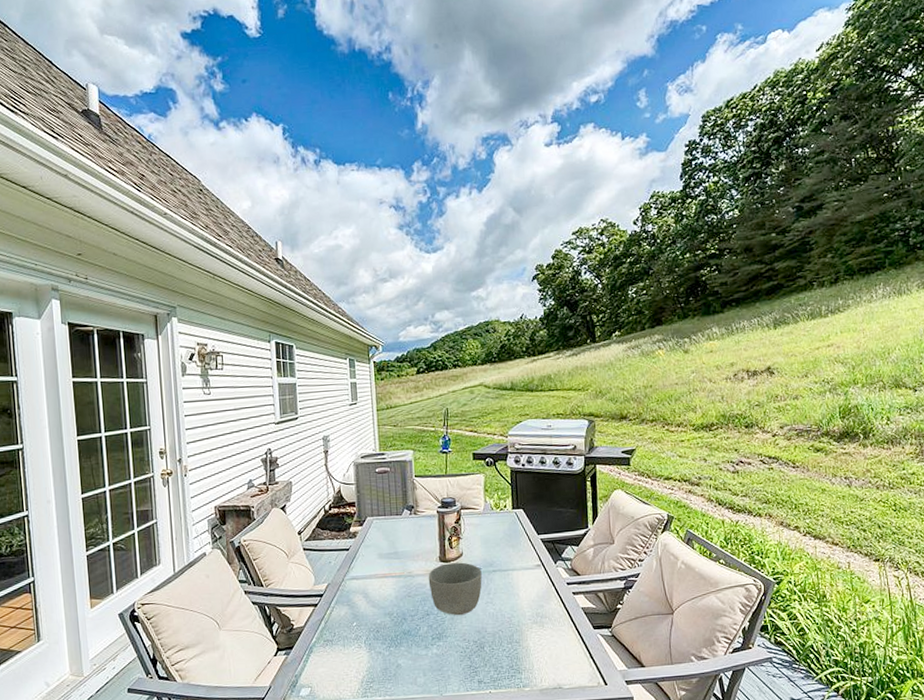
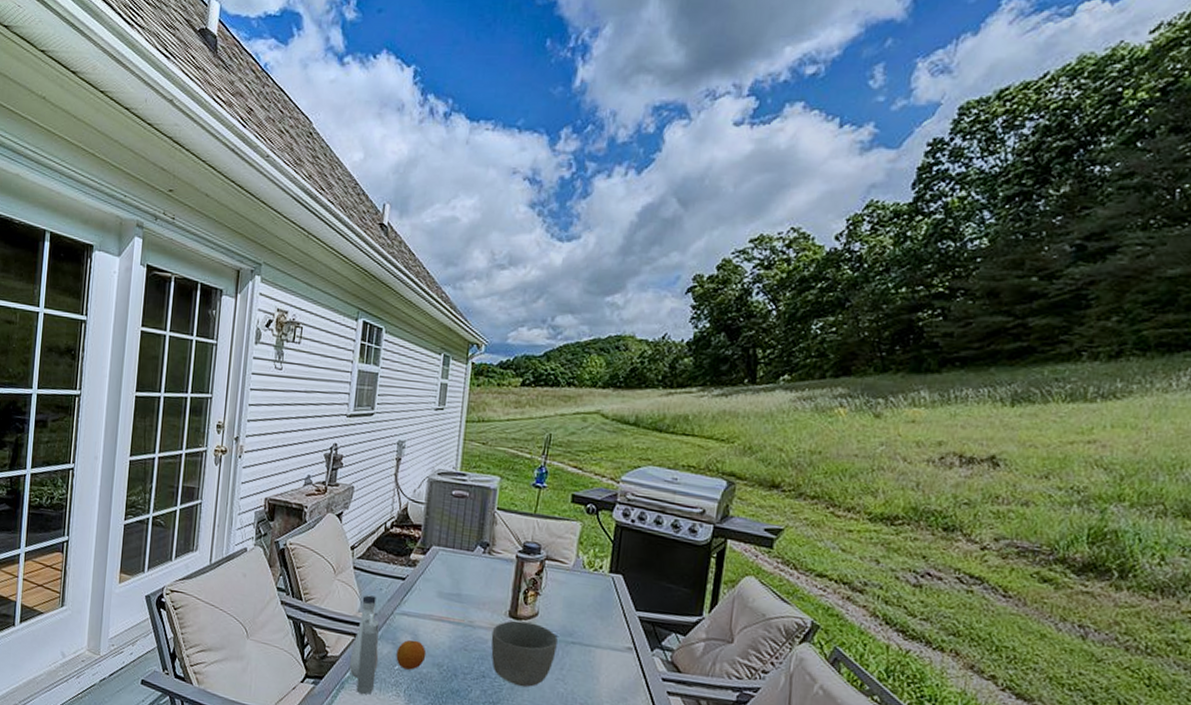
water bottle: none [313,569,339,654] -> present [349,595,380,695]
fruit: none [352,598,378,624] -> present [396,639,427,670]

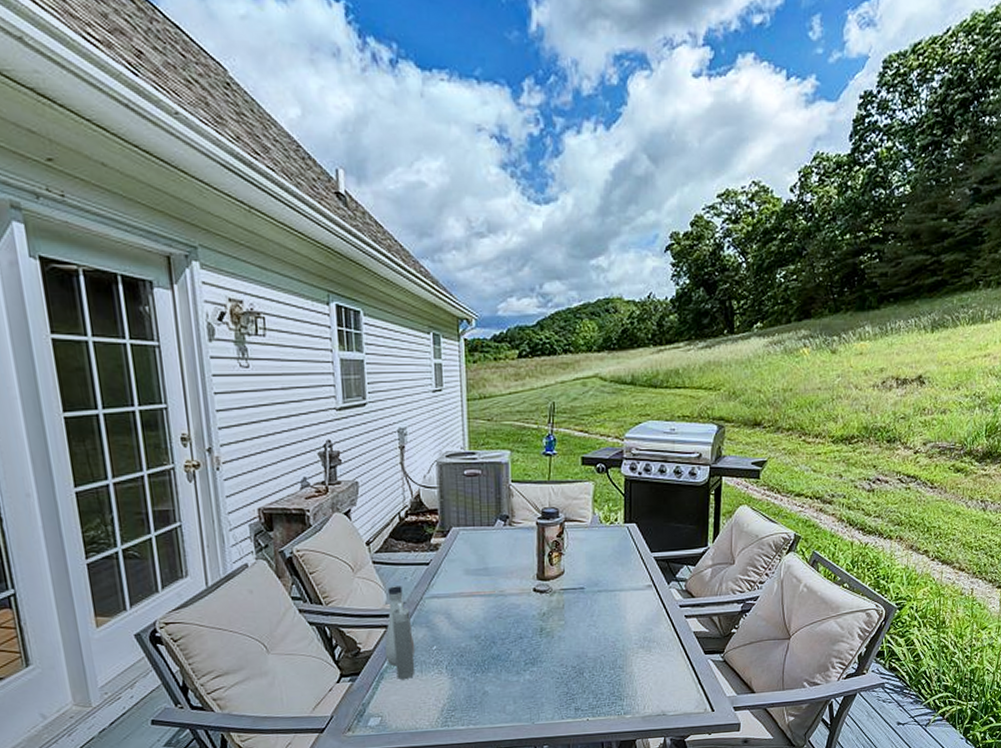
fruit: present [396,639,427,670] -> none [432,619,463,648]
bowl: present [491,620,558,688] -> none [523,581,585,640]

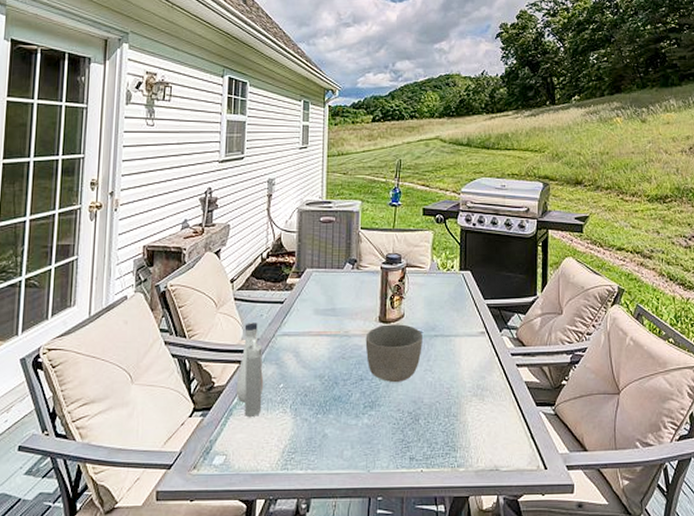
bowl: none [523,581,585,640] -> present [365,324,422,383]

